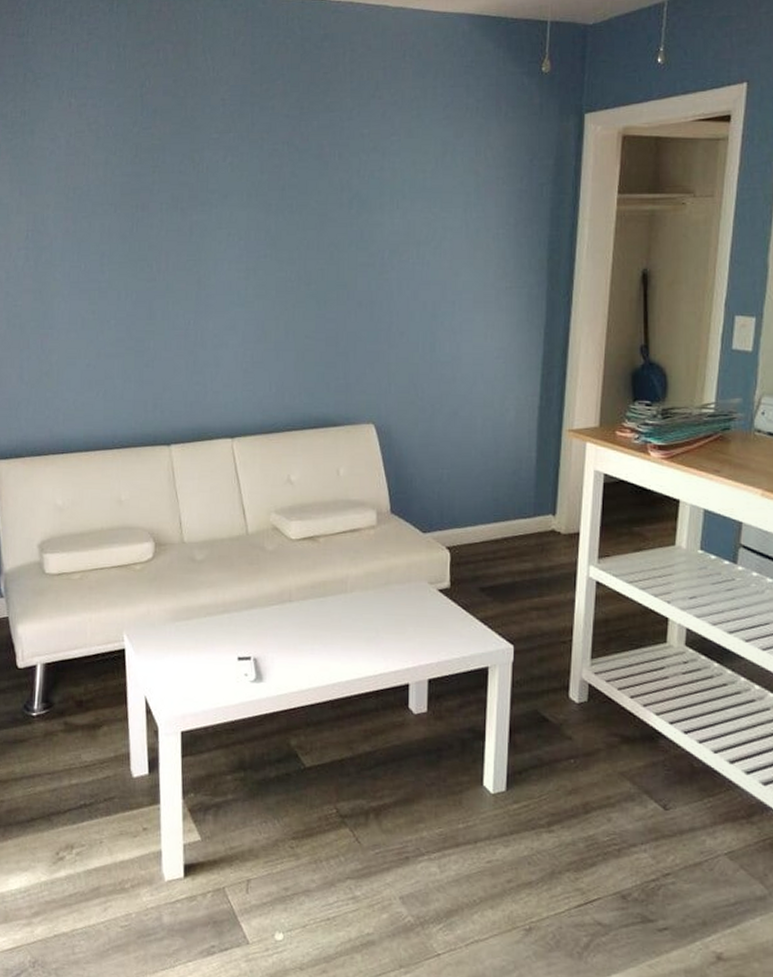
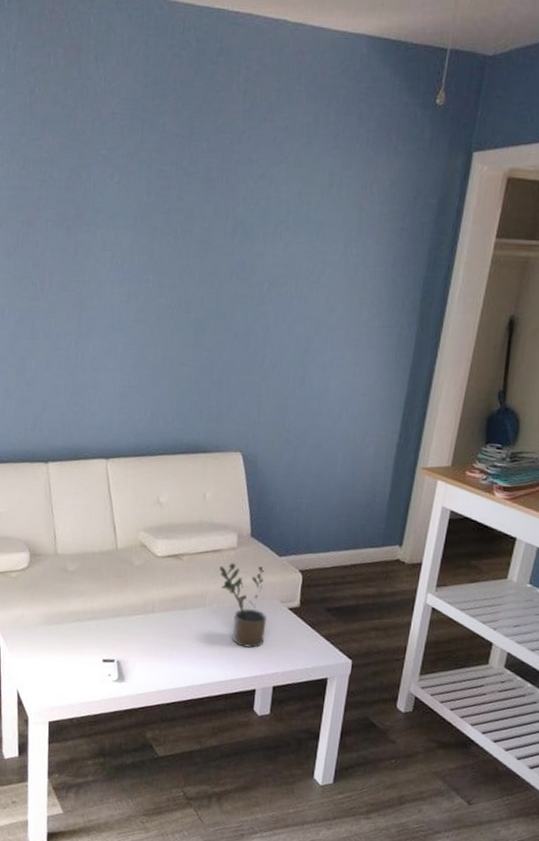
potted plant: none [360,543,415,637] -> present [220,563,267,648]

